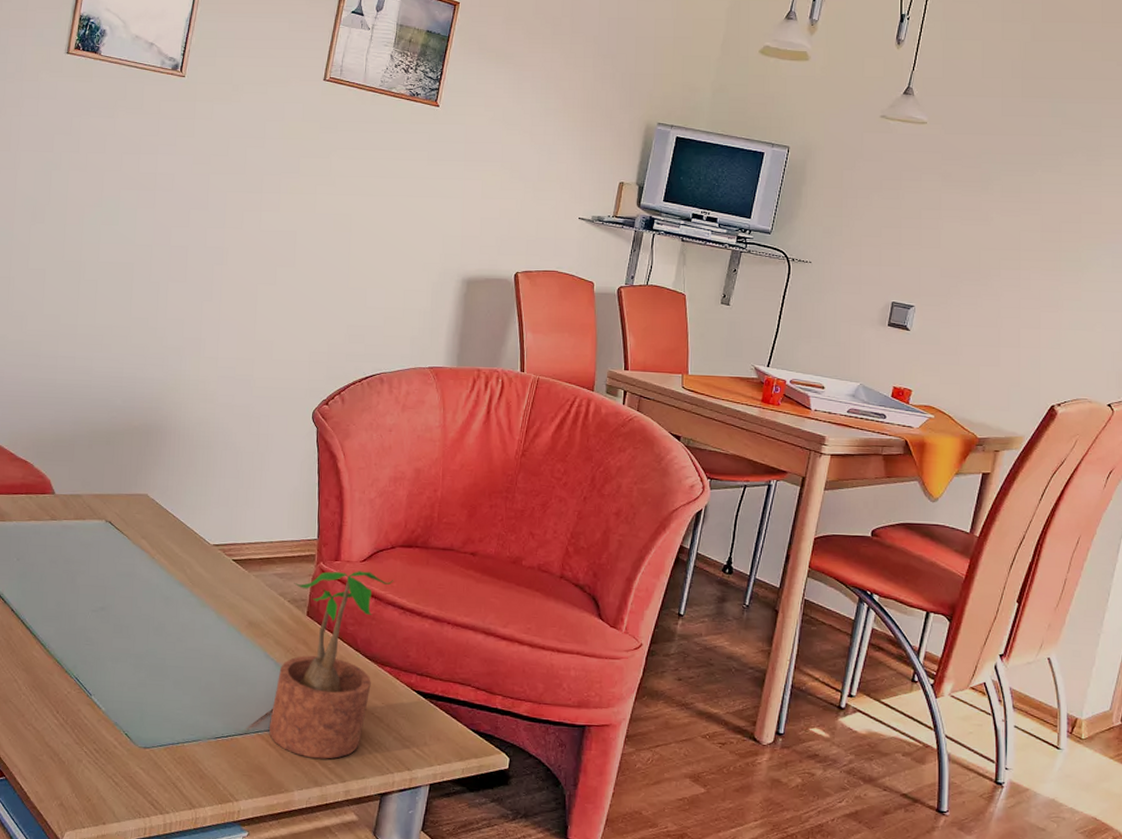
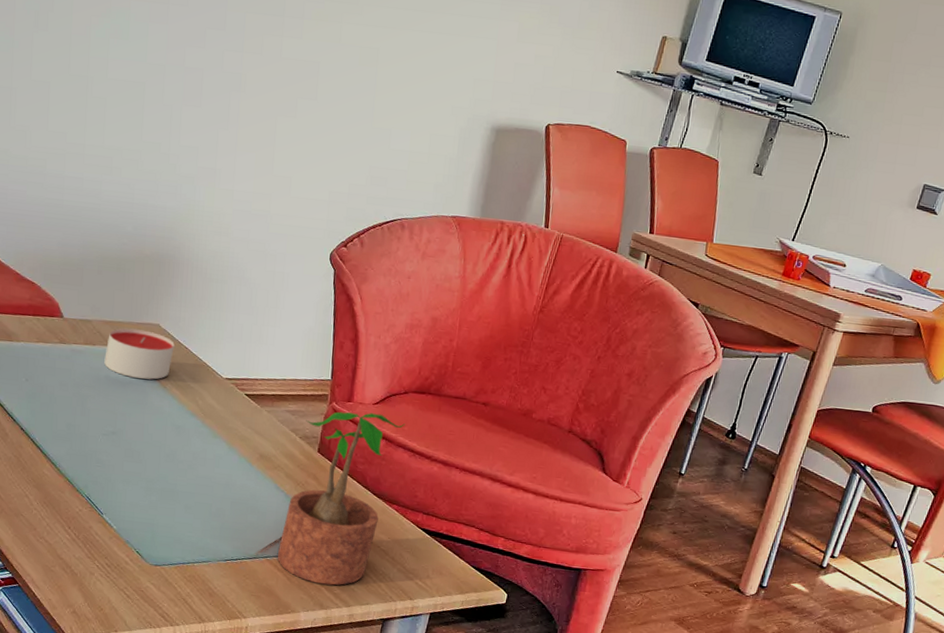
candle: none [94,500,163,551] -> present [104,328,175,380]

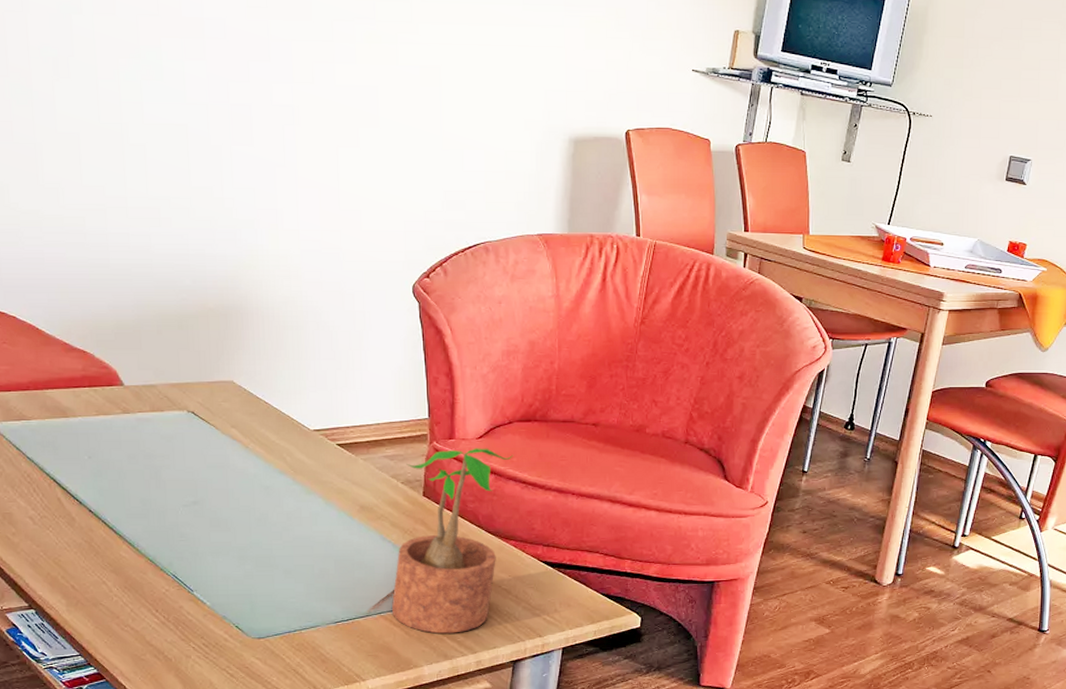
candle: present [104,328,175,380] -> none [175,389,253,441]

